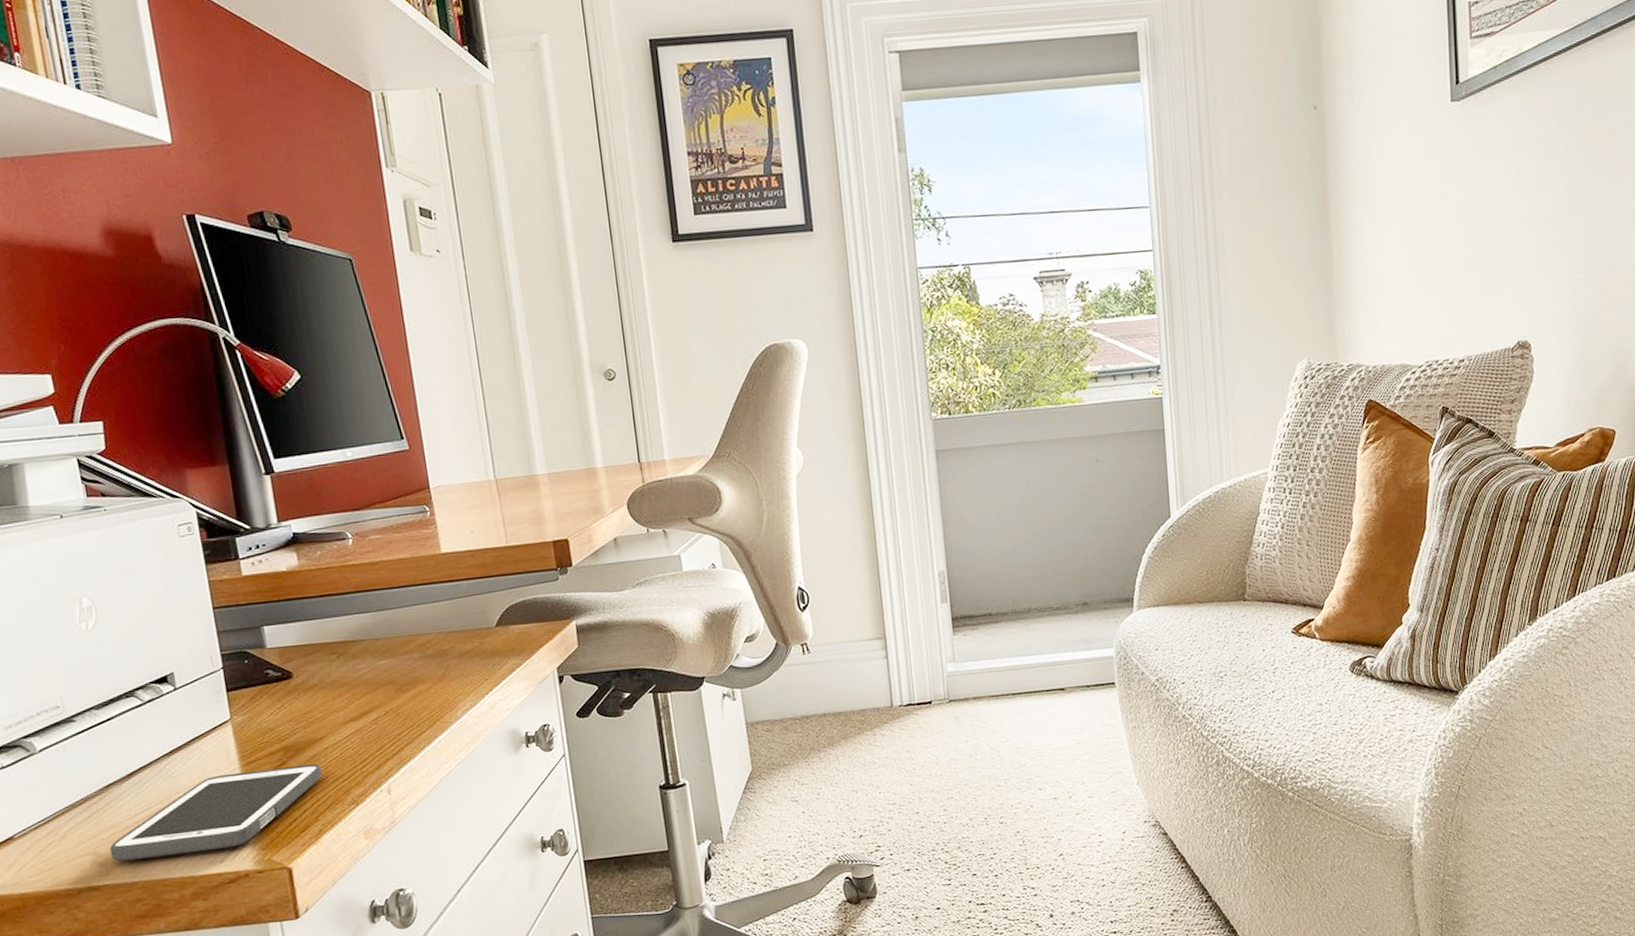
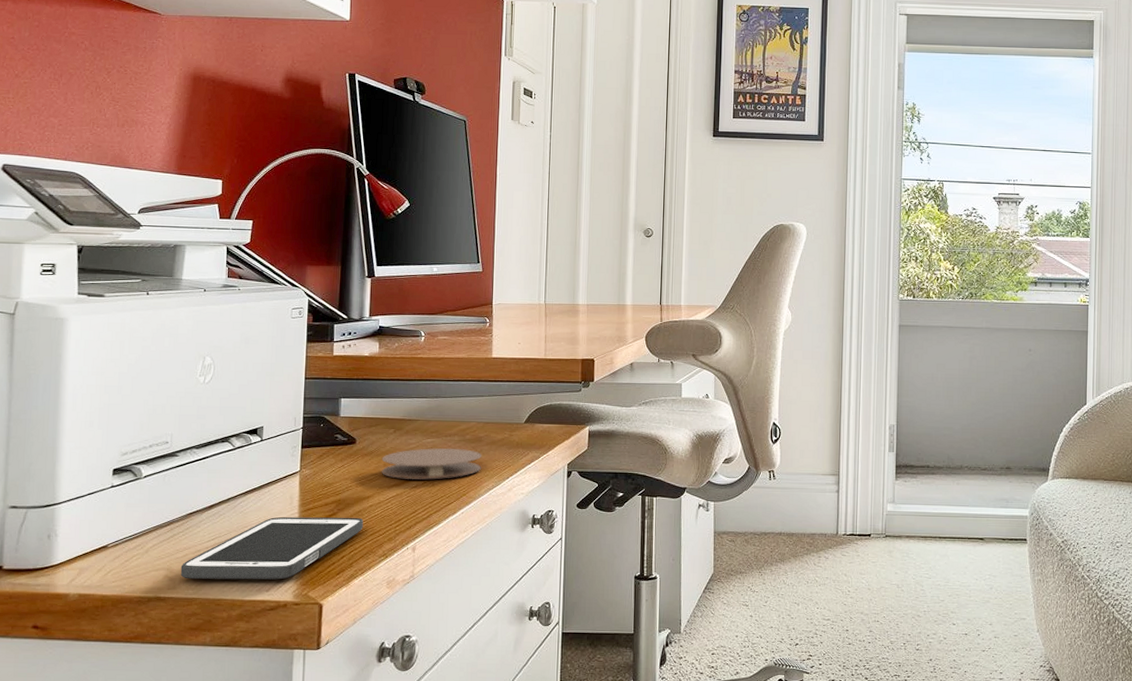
coaster: none [328,666,454,712] -> present [381,448,482,480]

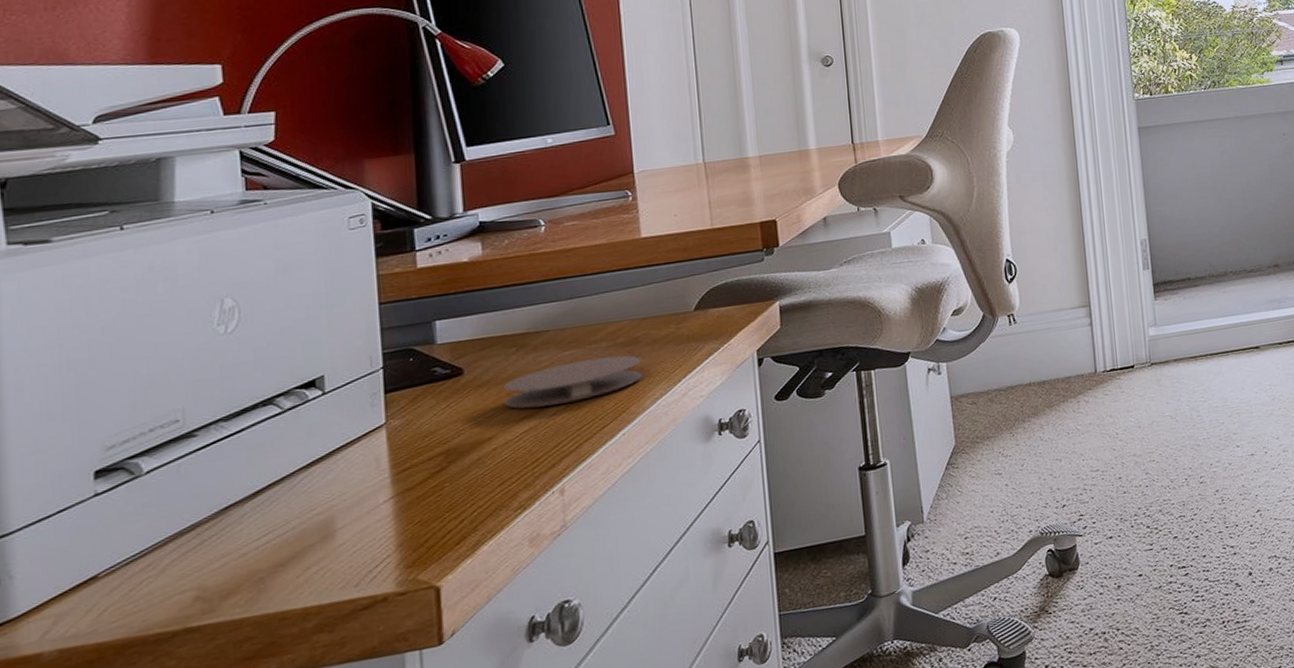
cell phone: present [180,516,363,580] -> none [219,466,487,595]

